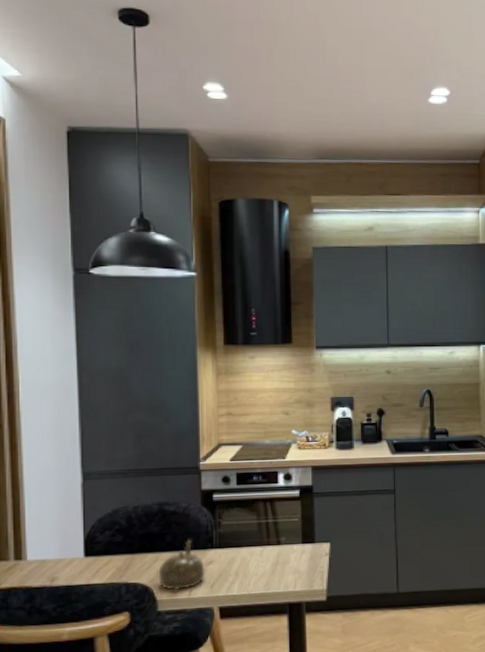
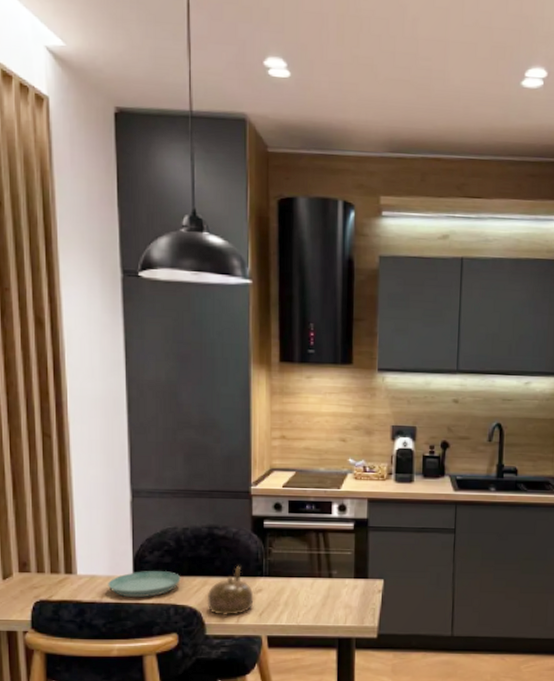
saucer: none [58,550,132,580] -> present [108,571,181,598]

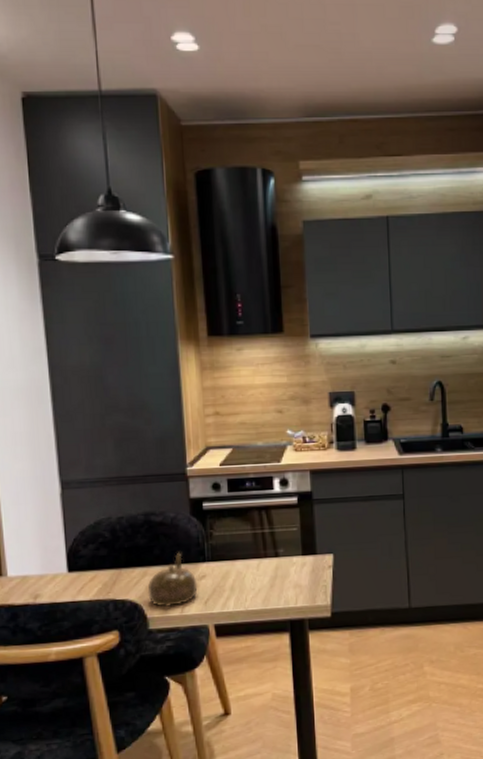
saucer: present [108,571,181,598] -> none [41,564,119,597]

